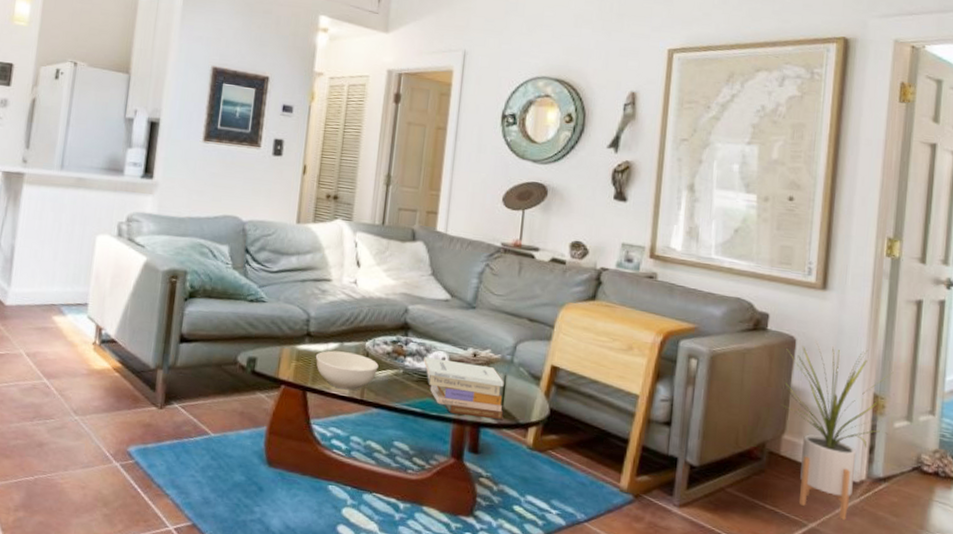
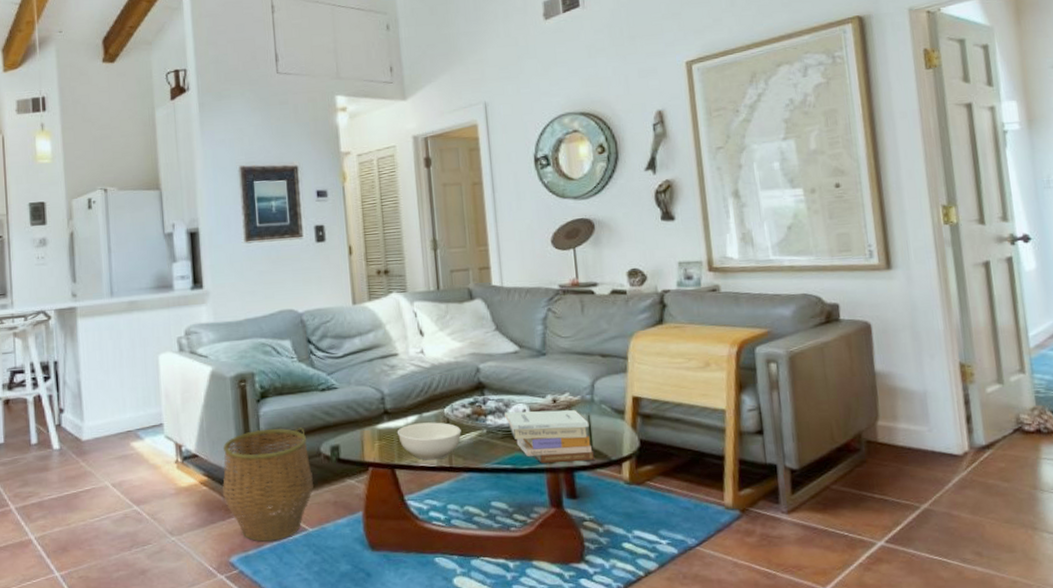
basket: none [133,327,227,439] -> present [222,427,314,542]
house plant: present [783,343,894,520] -> none [863,320,983,495]

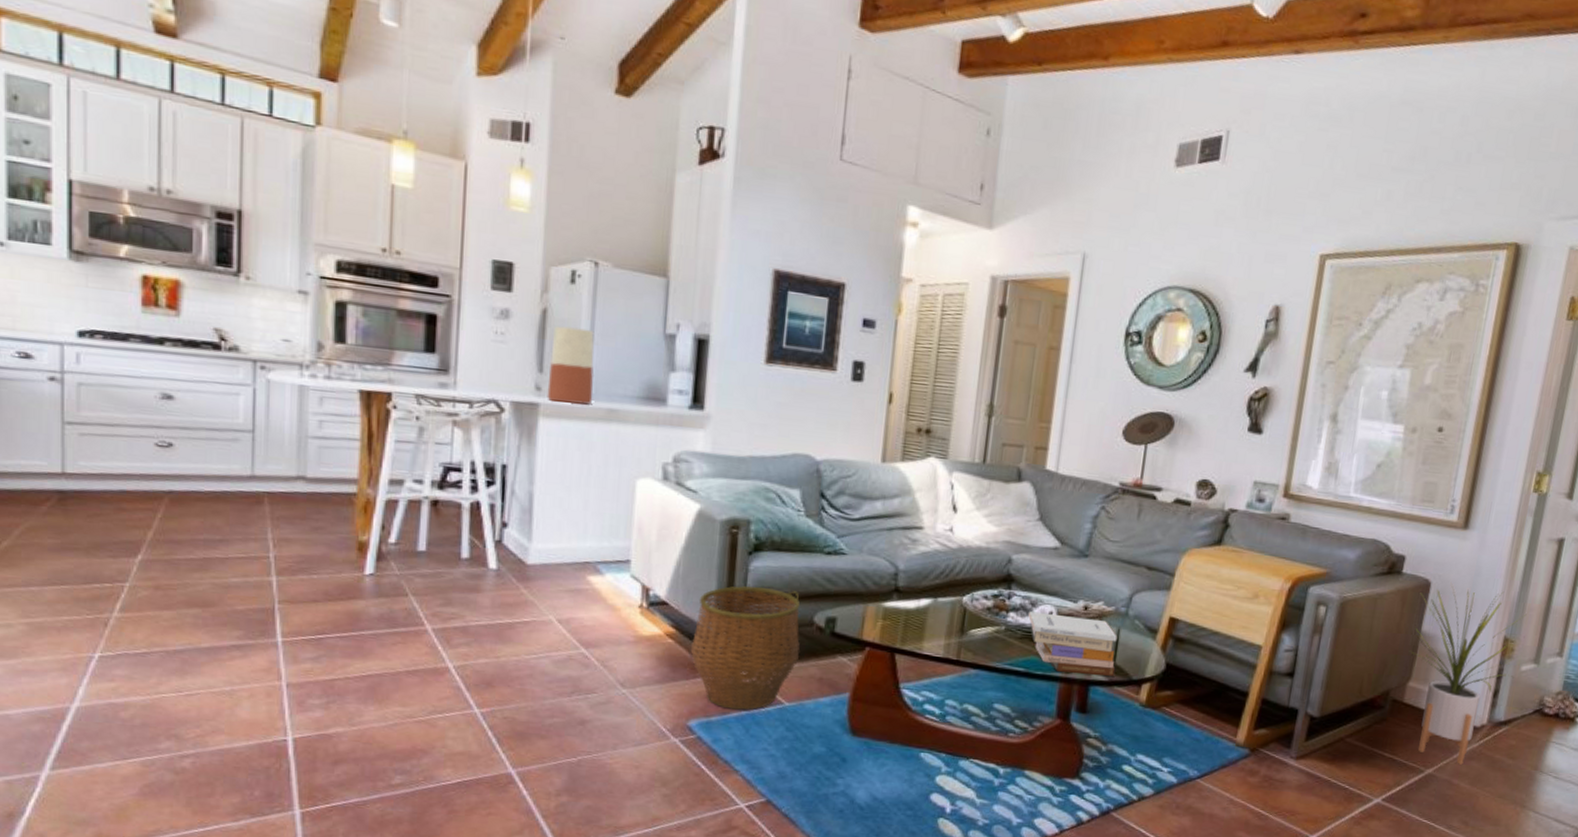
vase: none [80,241,117,304] -> present [547,325,594,405]
bowl: present [396,422,461,460] -> none [905,607,978,651]
house plant: none [863,320,983,495] -> present [1411,586,1527,765]

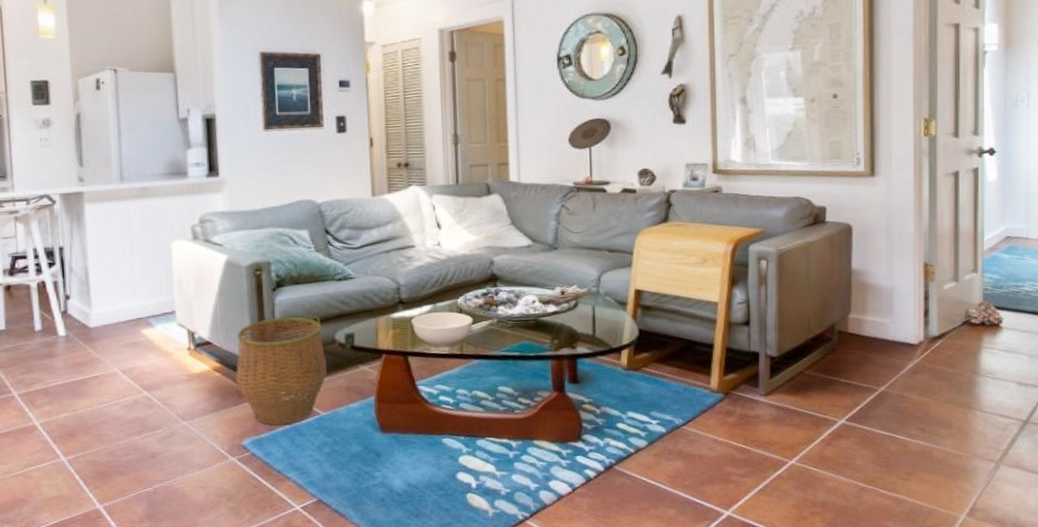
vase: present [547,325,594,405] -> none [87,125,127,188]
bowl: none [905,607,978,651] -> present [411,312,473,348]
books: present [1028,611,1117,676] -> none [515,301,597,351]
house plant: present [1411,586,1527,765] -> none [844,224,940,379]

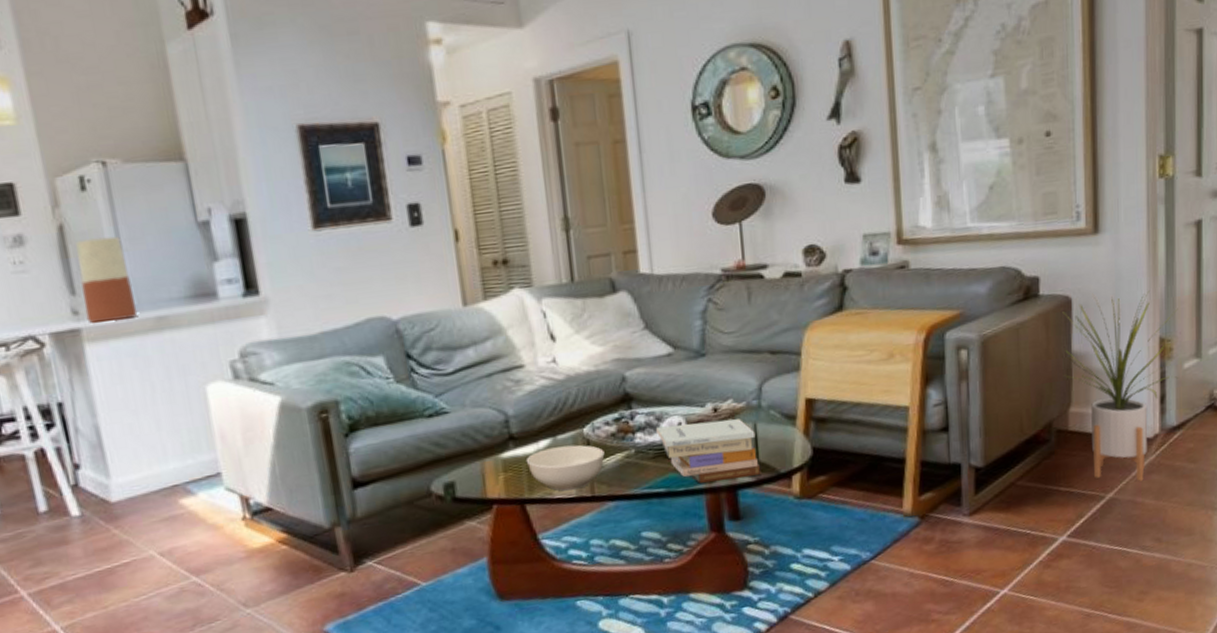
vase: none [87,125,127,188] -> present [76,236,138,323]
basket: present [236,316,328,425] -> none [304,464,426,603]
books: none [515,301,597,351] -> present [656,419,762,483]
house plant: none [844,224,940,379] -> present [1062,290,1179,481]

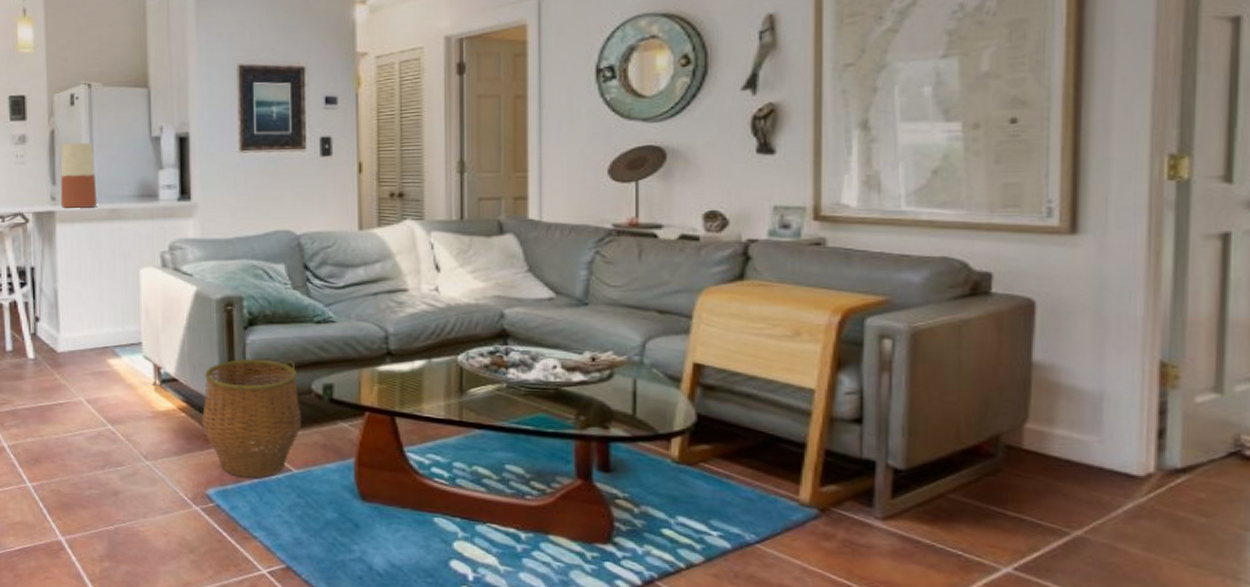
basket: none [304,464,426,603] -> present [202,359,303,478]
bowl: present [525,445,605,491] -> none [400,369,476,412]
books: present [656,419,762,483] -> none [530,366,638,431]
house plant: present [1062,290,1179,481] -> none [1021,304,1190,525]

